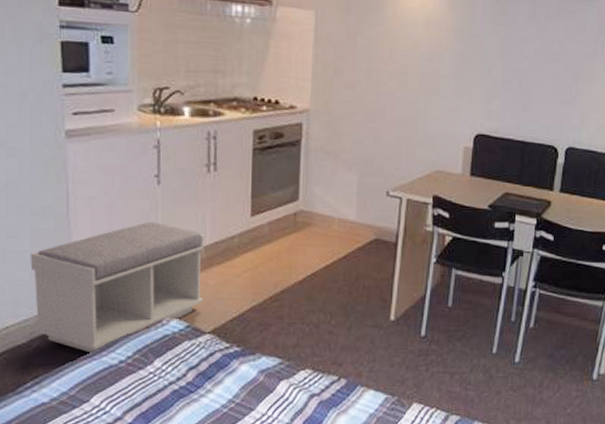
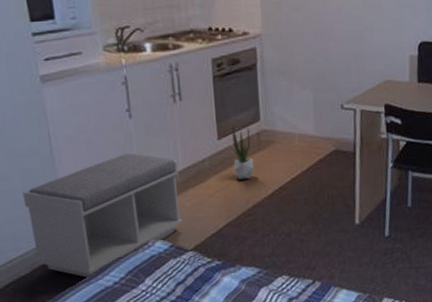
potted plant: none [262,200,287,261] -> present [228,123,254,179]

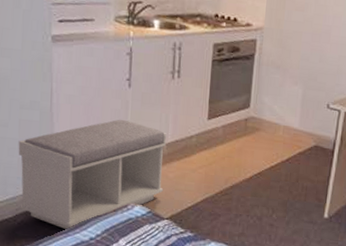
potted plant: present [228,123,254,179] -> none [217,106,239,160]

